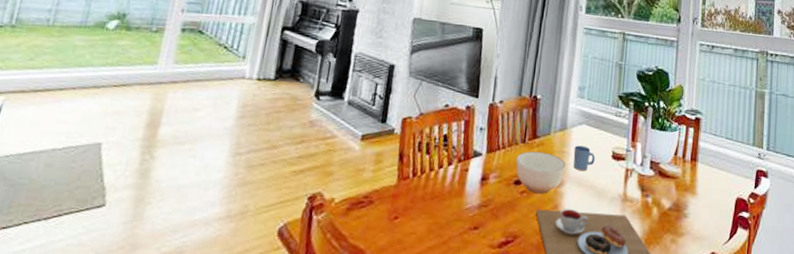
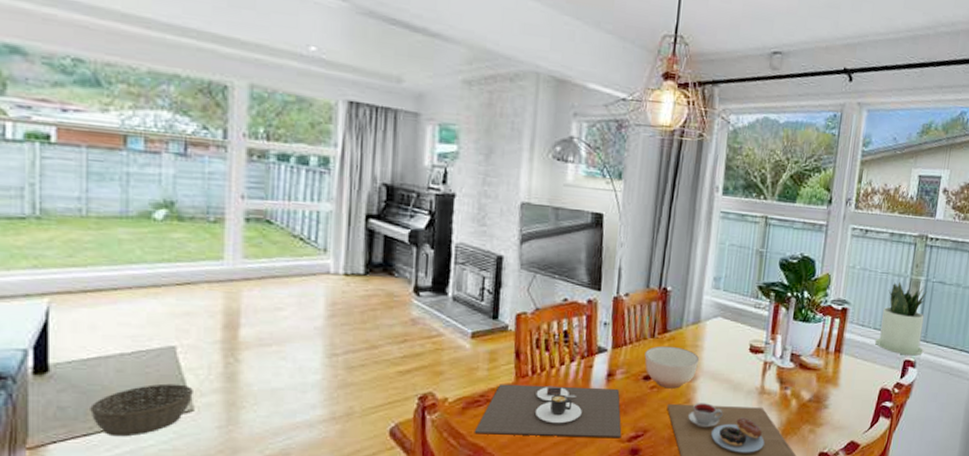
basket: none [14,178,109,230] -> present [90,383,193,437]
place setting: none [355,185,493,243] -> present [474,384,622,437]
mug: present [573,145,595,172] -> none [707,339,731,366]
planter: none [727,93,775,166] -> present [874,281,928,356]

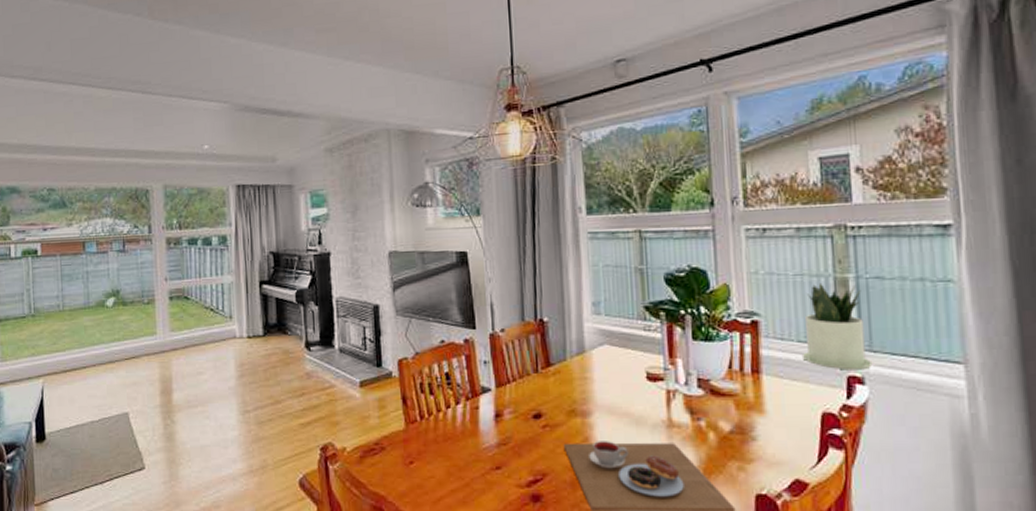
basket: present [90,383,193,437] -> none [74,445,144,493]
place setting: present [474,384,622,437] -> none [373,429,520,483]
bowl: present [644,345,700,389] -> none [530,380,591,427]

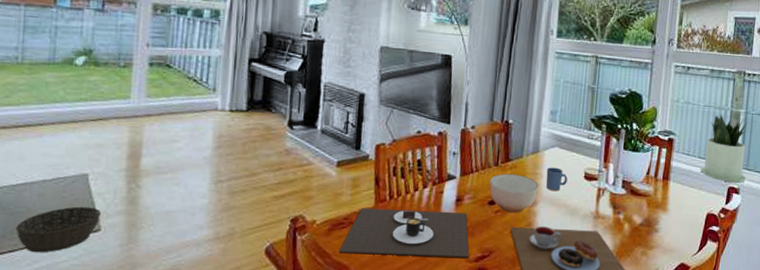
basket: none [74,445,144,493] -> present [16,206,101,253]
place setting: none [373,429,520,483] -> present [338,208,470,258]
bowl: none [530,380,591,427] -> present [489,173,539,213]
mug: none [597,369,626,398] -> present [546,167,568,192]

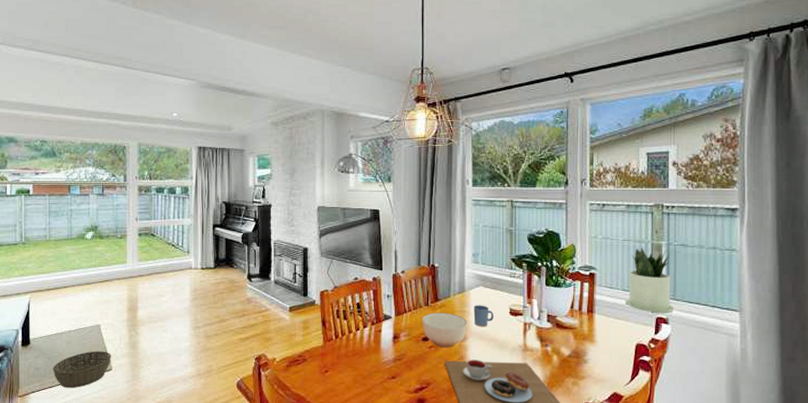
place setting: present [338,208,470,258] -> none [296,346,409,389]

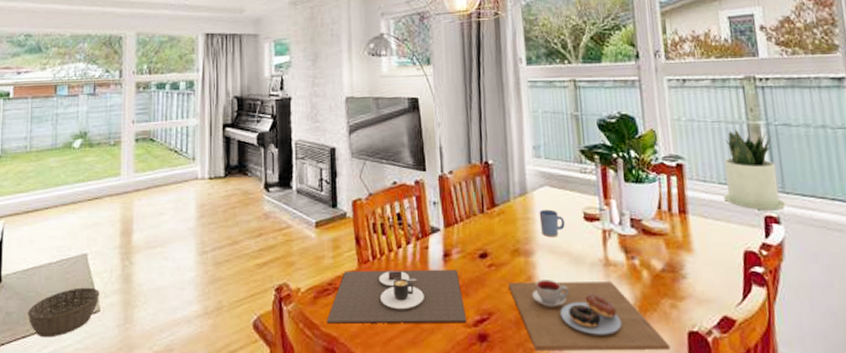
place setting: none [296,346,409,389] -> present [326,269,467,324]
bowl: present [422,312,468,348] -> none [477,220,534,266]

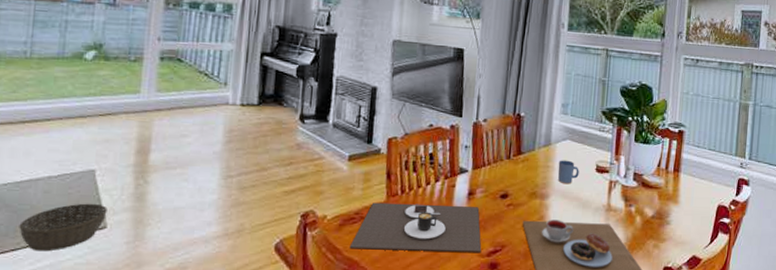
planter: present [723,129,786,211] -> none [710,106,756,175]

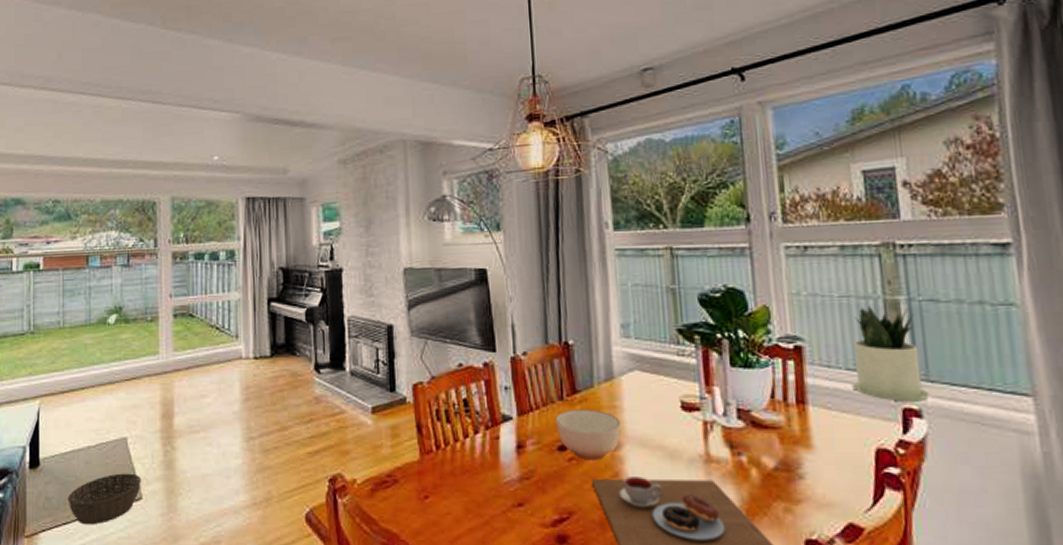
place setting: present [349,202,482,252] -> none [385,462,544,521]
bowl: none [501,166,551,206] -> present [555,409,621,460]
mug: present [558,160,579,185] -> none [628,397,659,429]
planter: none [710,106,756,175] -> present [851,305,931,402]

